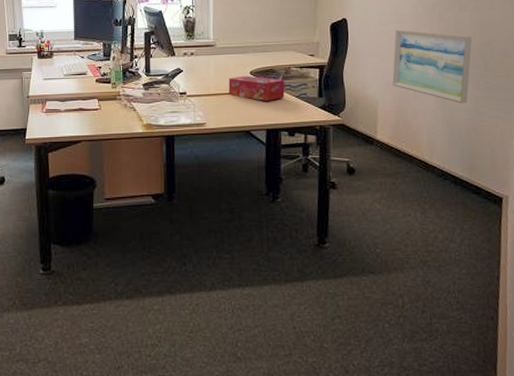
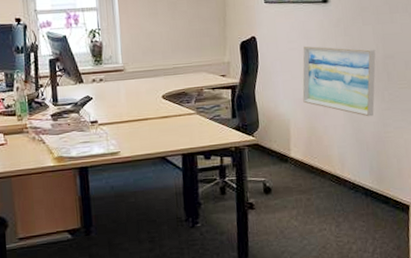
tissue box: present [228,75,285,101] -> none [140,99,199,125]

